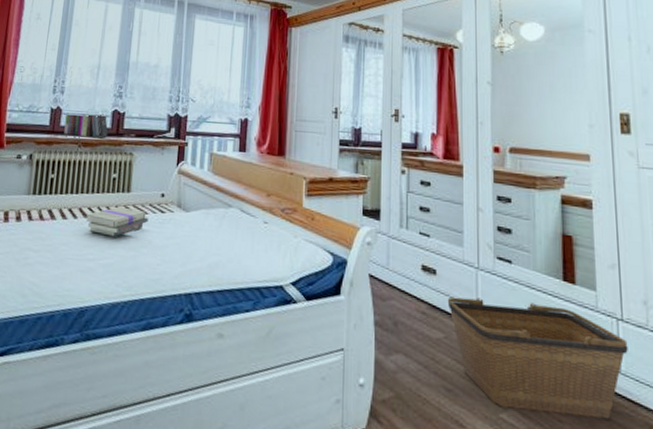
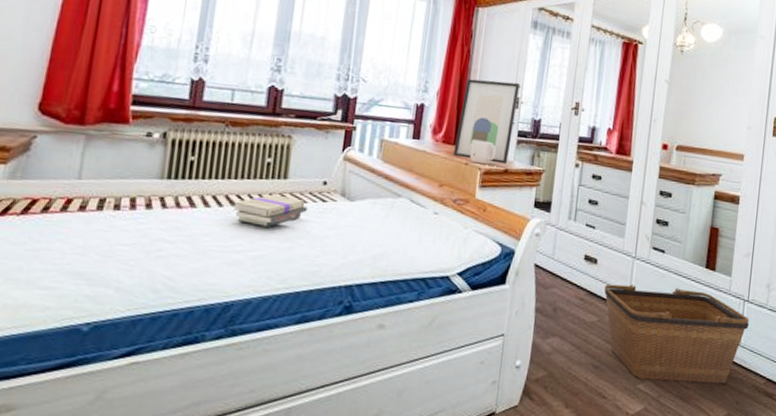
books: present [64,112,108,139] -> none [207,85,263,118]
picture frame: none [279,93,338,173] -> present [454,78,521,164]
mug: none [293,149,320,174] -> present [469,139,497,165]

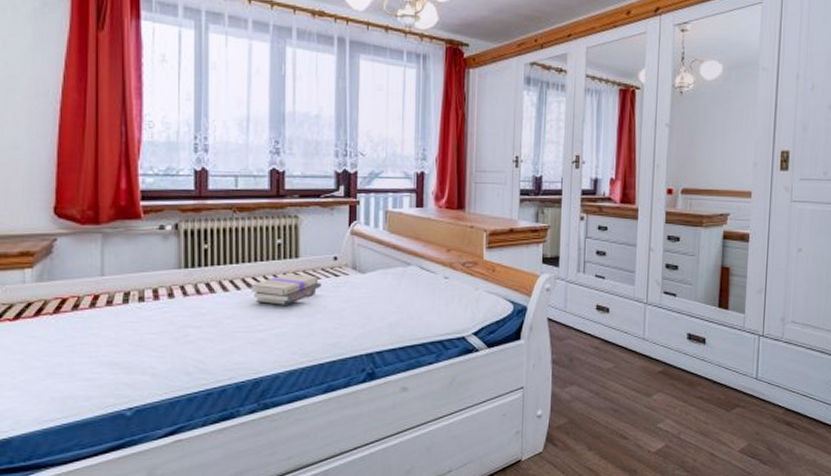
picture frame: present [454,78,521,164] -> none [458,141,519,224]
mug: present [469,139,497,165] -> none [473,202,500,226]
bicycle basket: present [604,284,749,384] -> none [618,329,765,419]

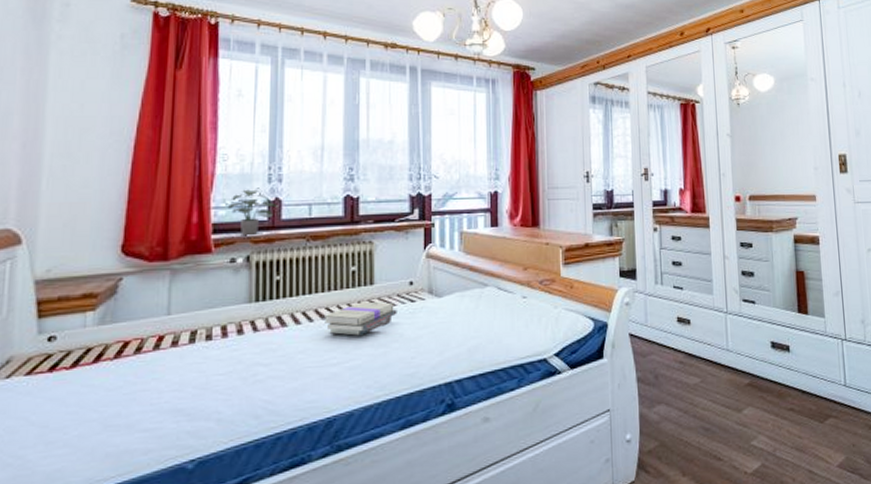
potted plant: none [153,157,205,205] -> present [225,188,278,236]

